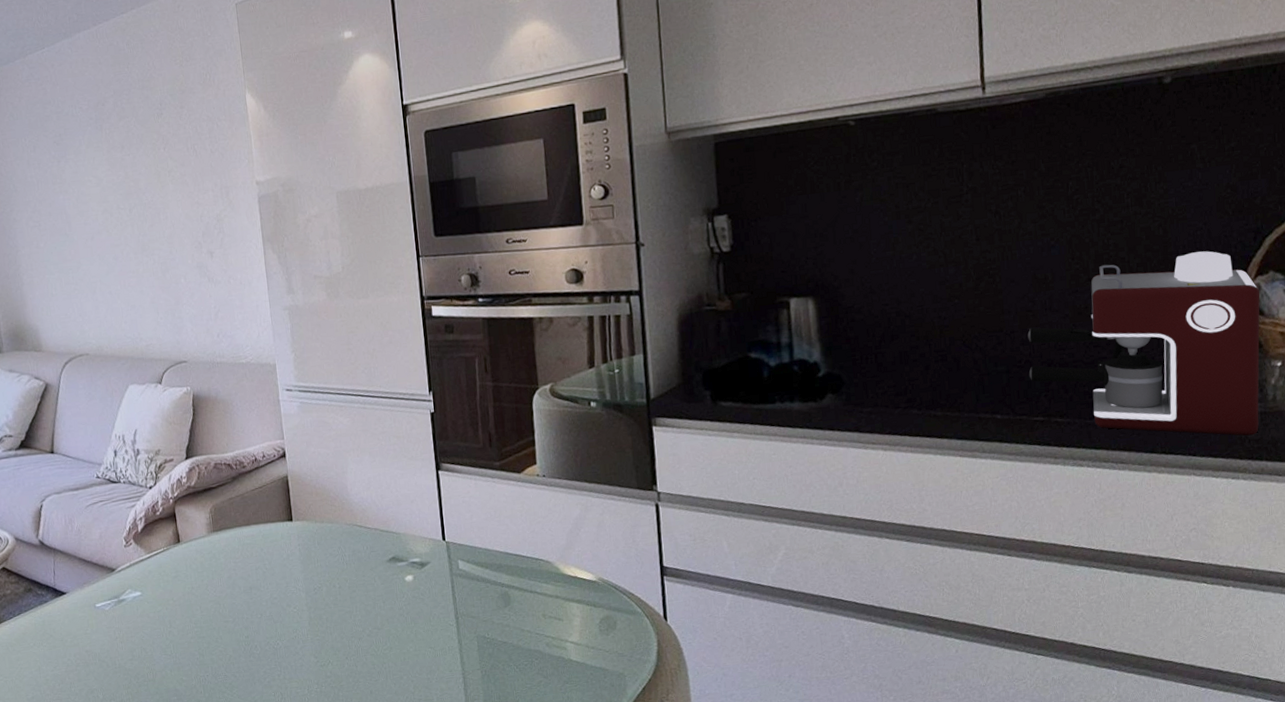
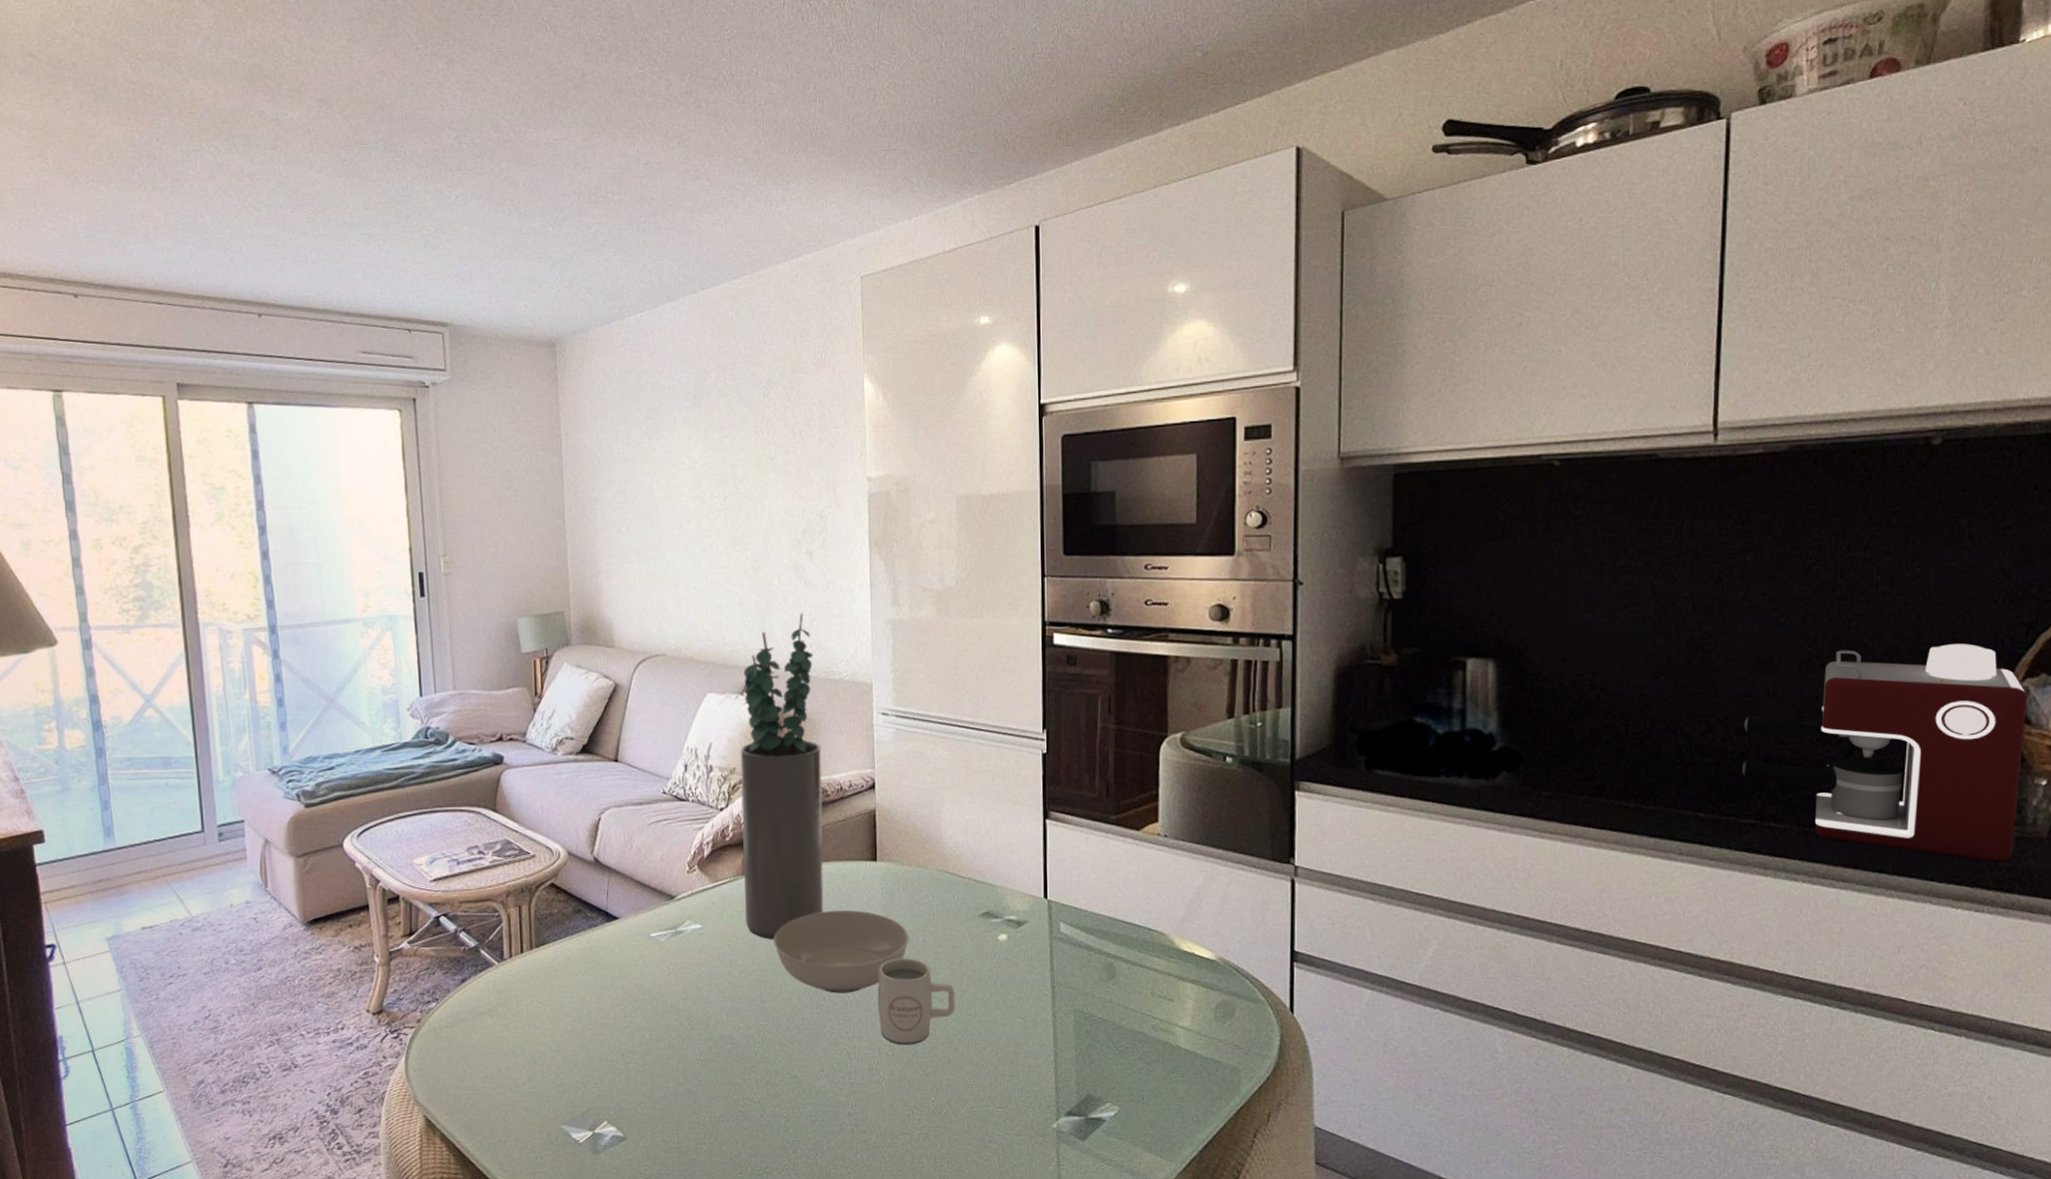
vase: none [160,306,249,600] -> present [740,613,824,939]
bowl: none [206,566,327,642] -> present [773,910,909,994]
mug: none [302,604,373,682] -> present [877,958,955,1045]

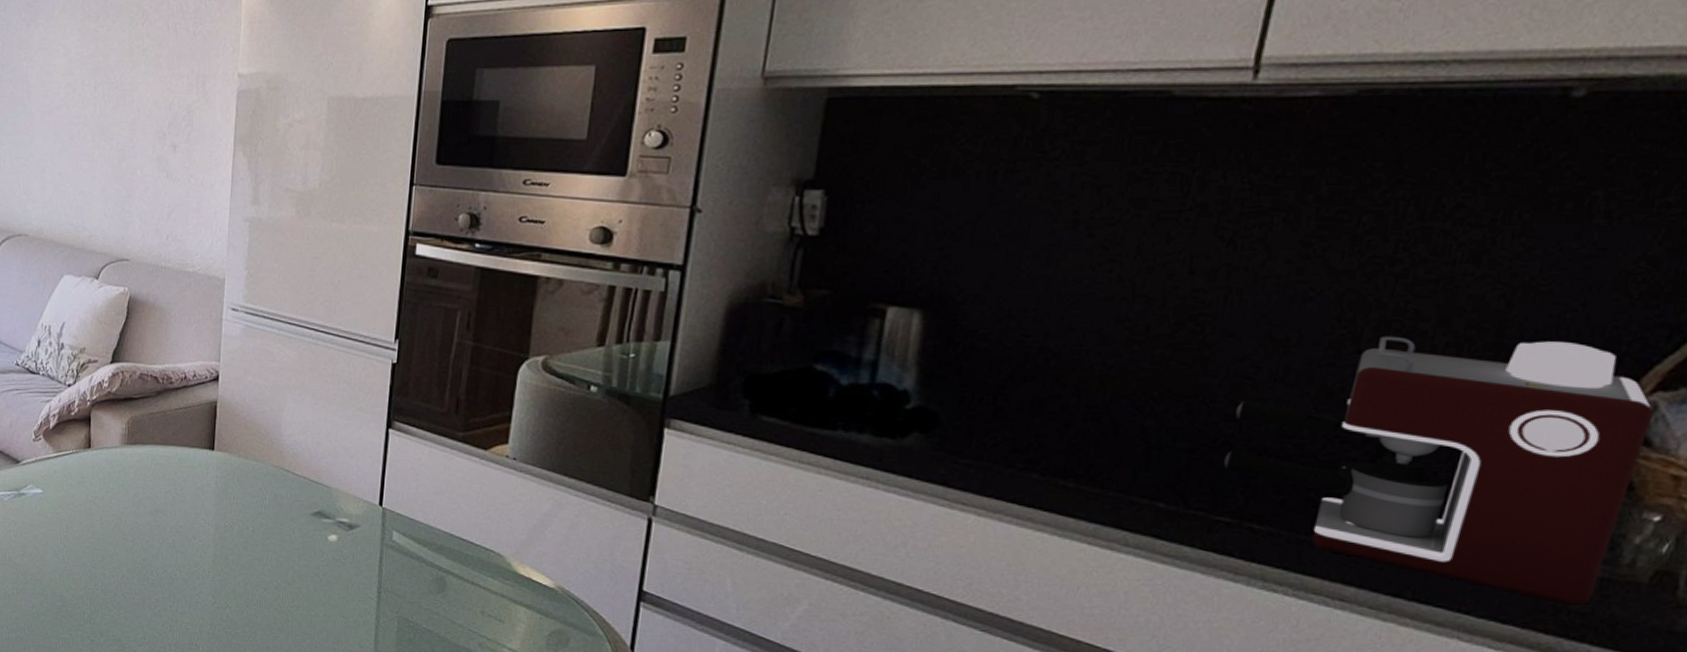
vase: present [740,613,824,939] -> none [84,204,170,512]
bowl: present [773,910,909,994] -> none [108,491,239,571]
mug: present [877,958,955,1045] -> none [202,544,280,627]

